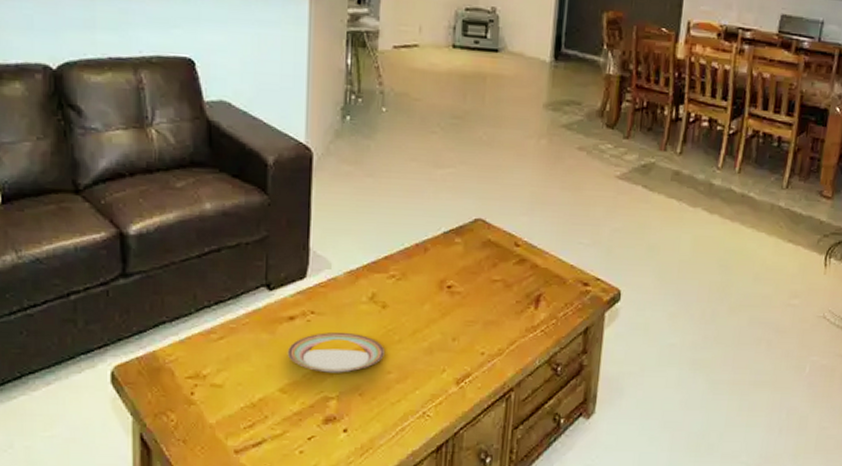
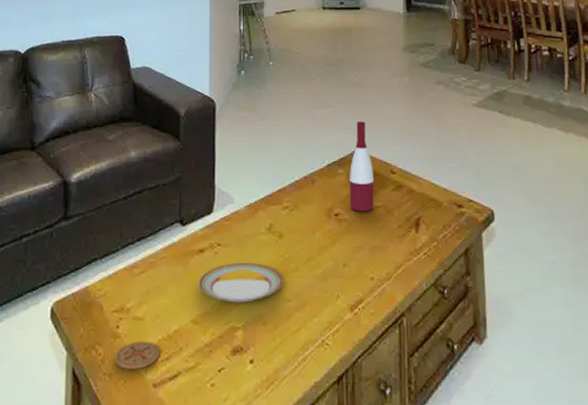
coaster: none [191,409,242,436] -> present [115,341,160,369]
wine bottle: none [465,186,496,285] -> present [349,121,374,212]

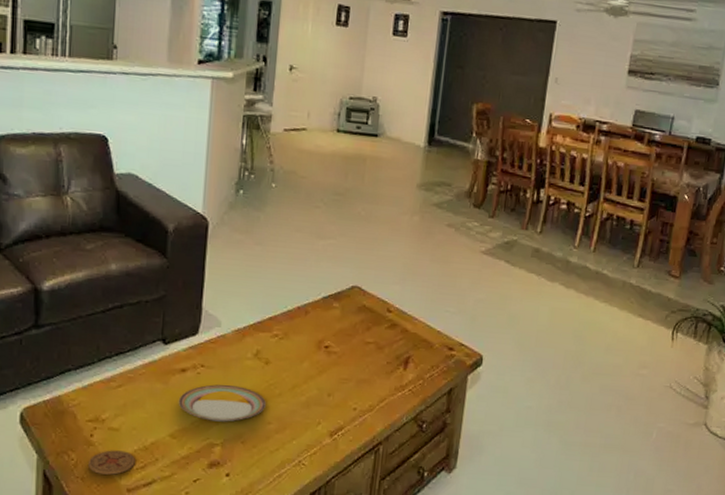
wine bottle: present [349,121,374,212] -> none [342,256,370,347]

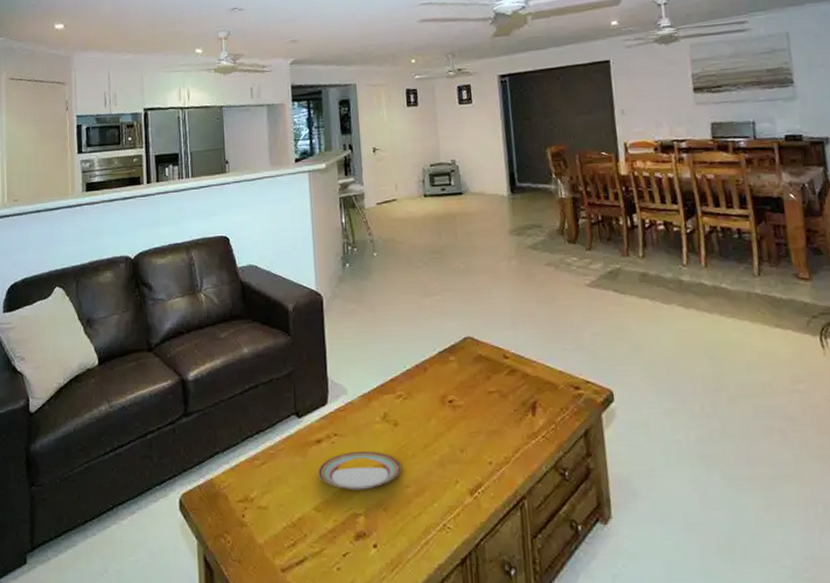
coaster: present [89,450,135,475] -> none [243,529,286,555]

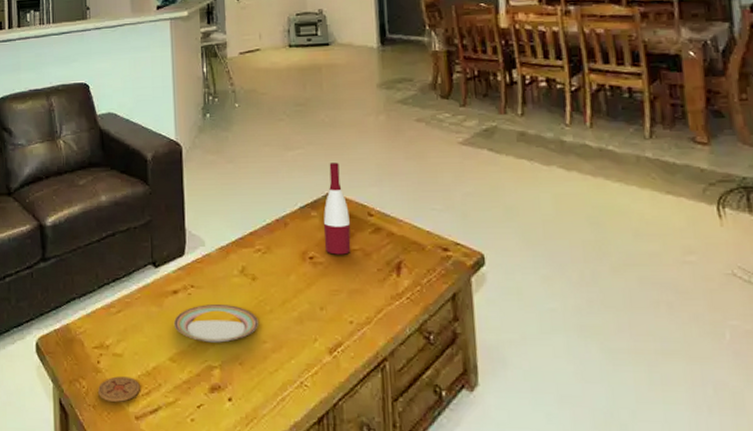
coaster: none [243,529,286,555] -> present [98,376,140,402]
wine bottle: none [461,307,488,397] -> present [323,162,351,255]

